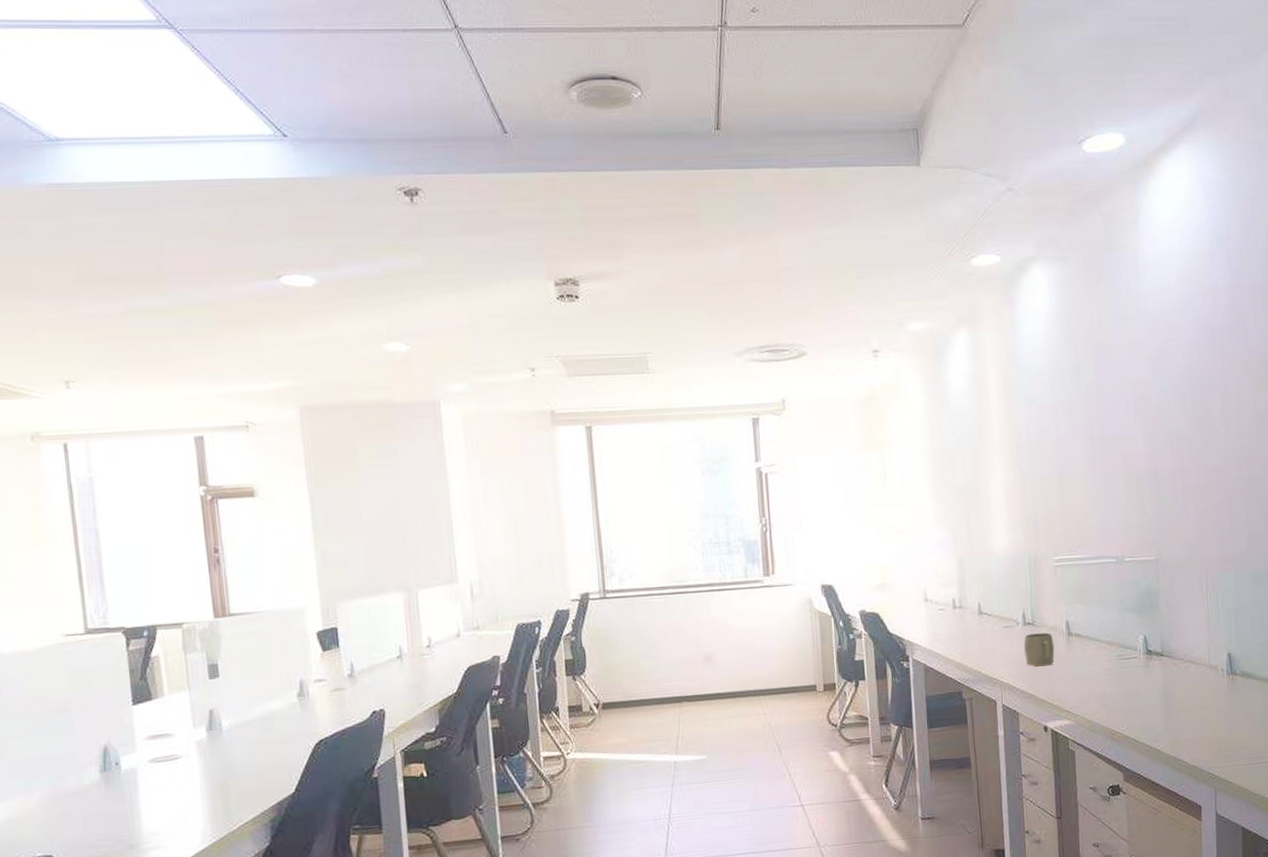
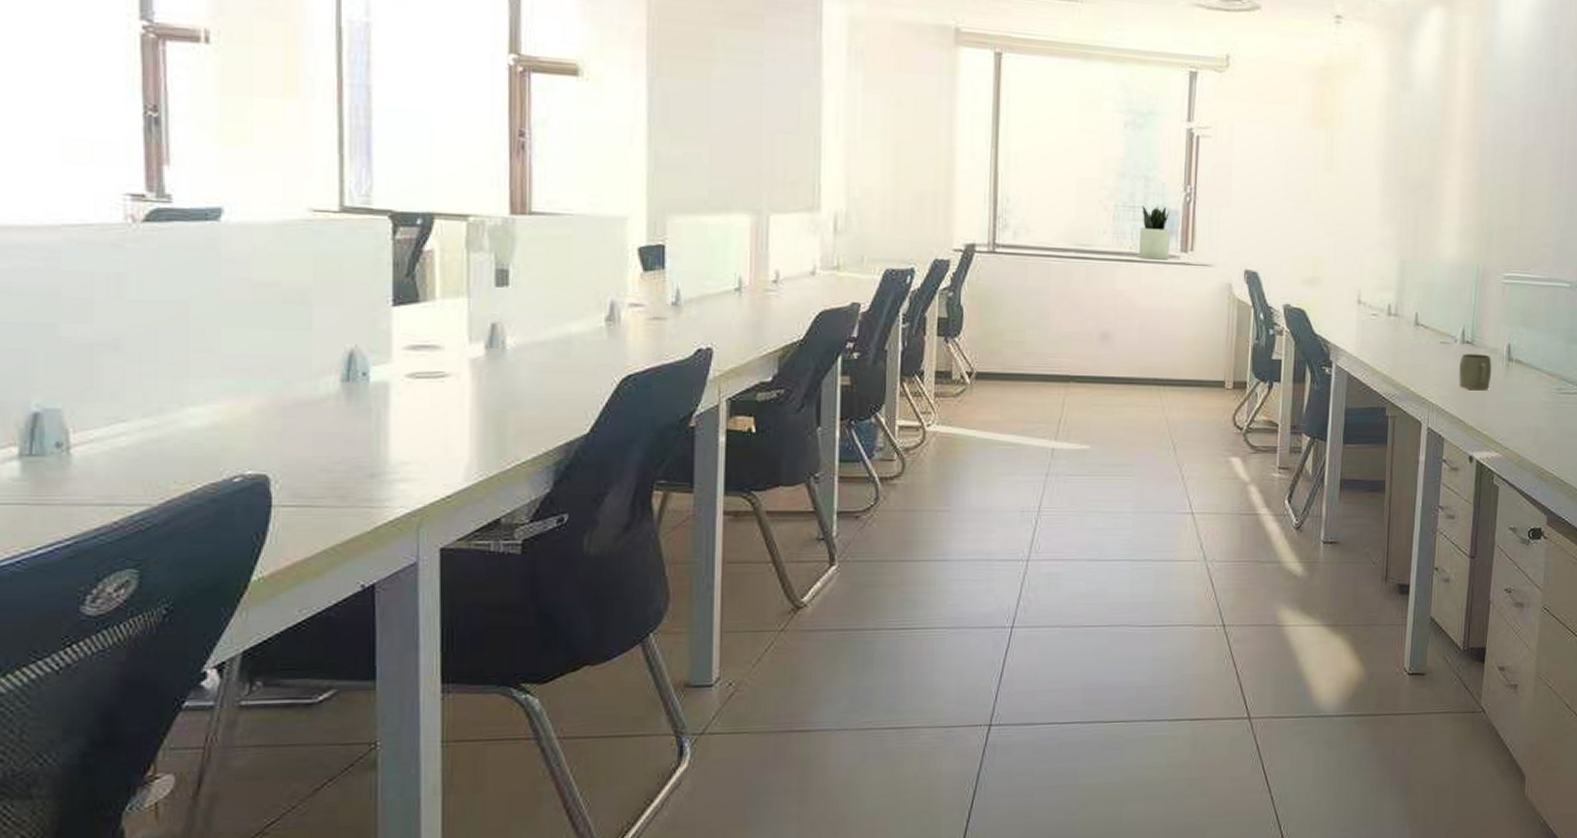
planter: none [725,539,757,587] -> present [1136,206,1172,260]

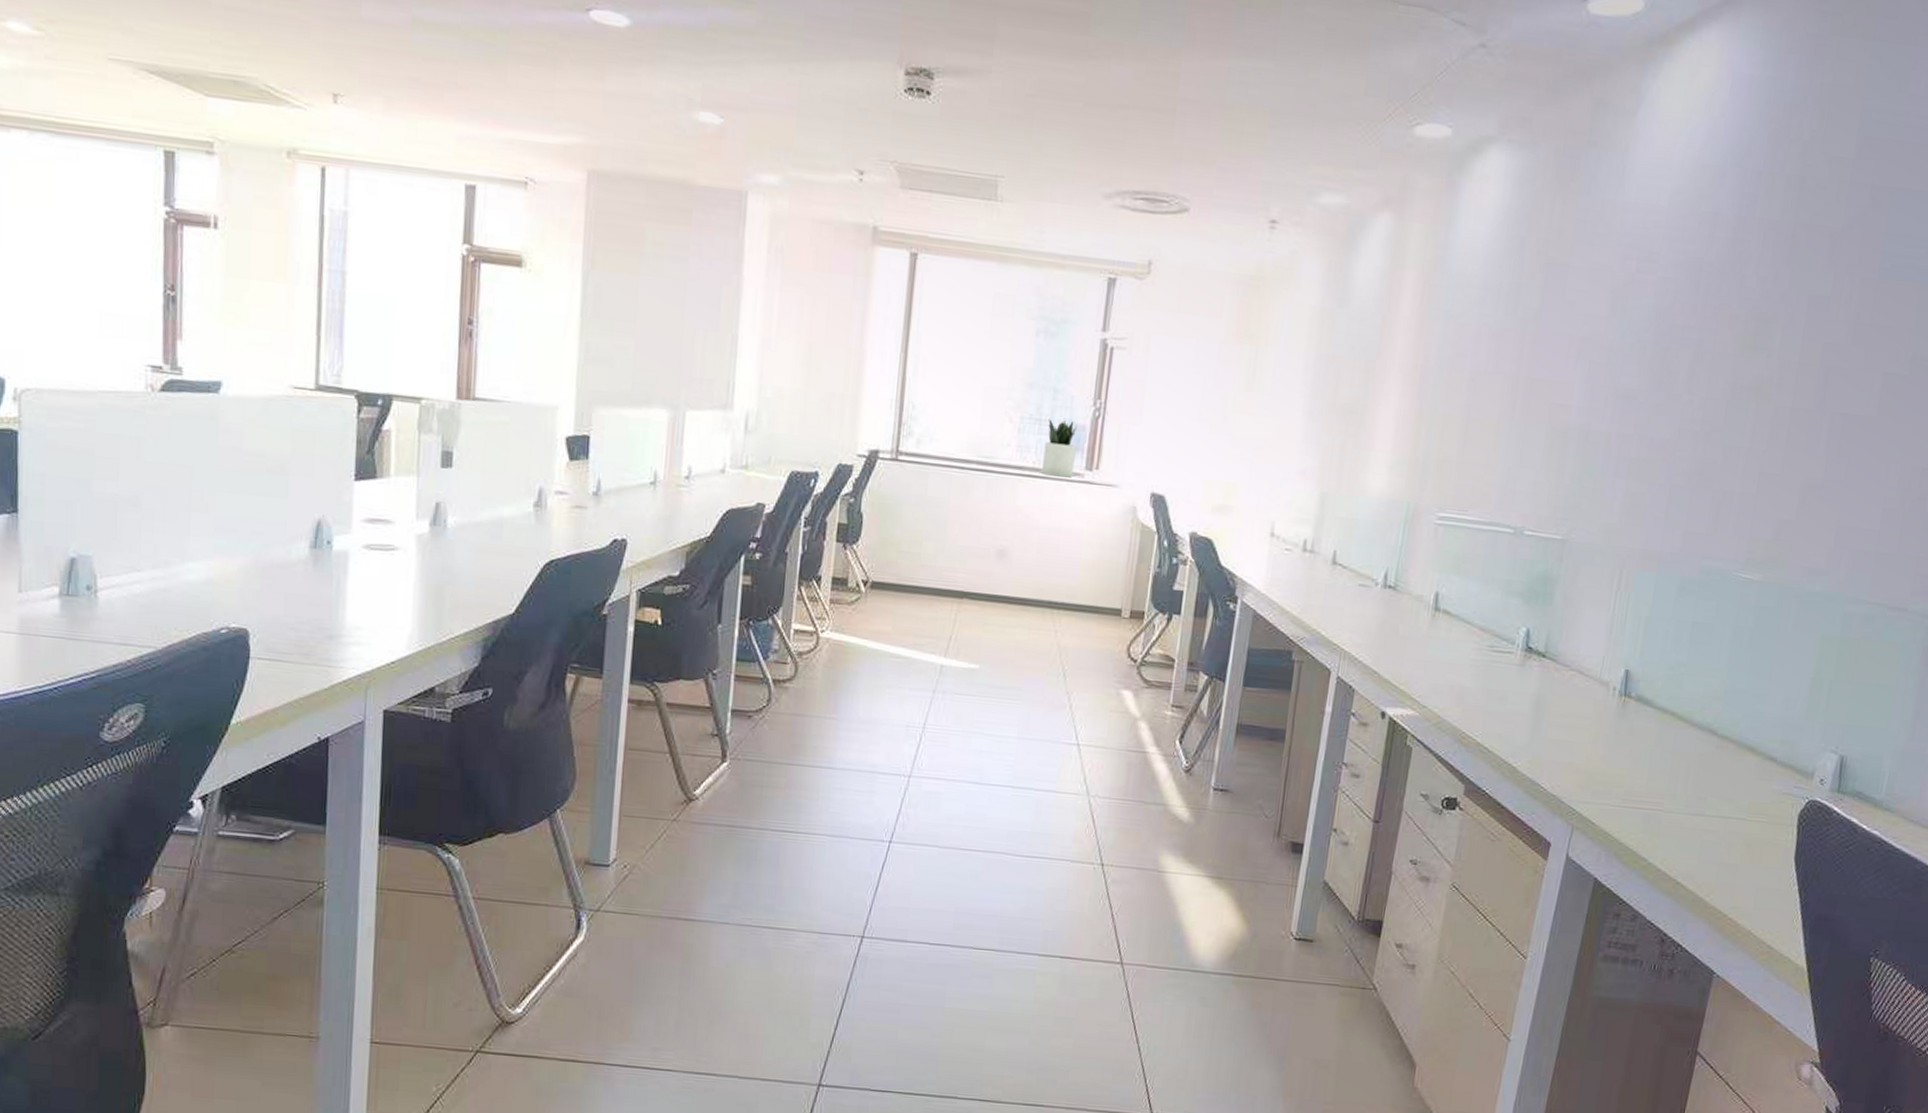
mug: present [1459,354,1492,391] -> none [1376,599,1416,642]

